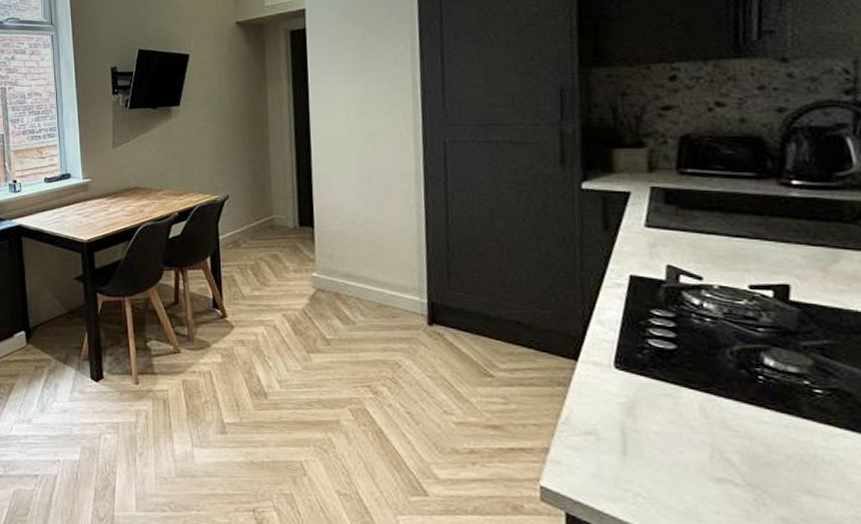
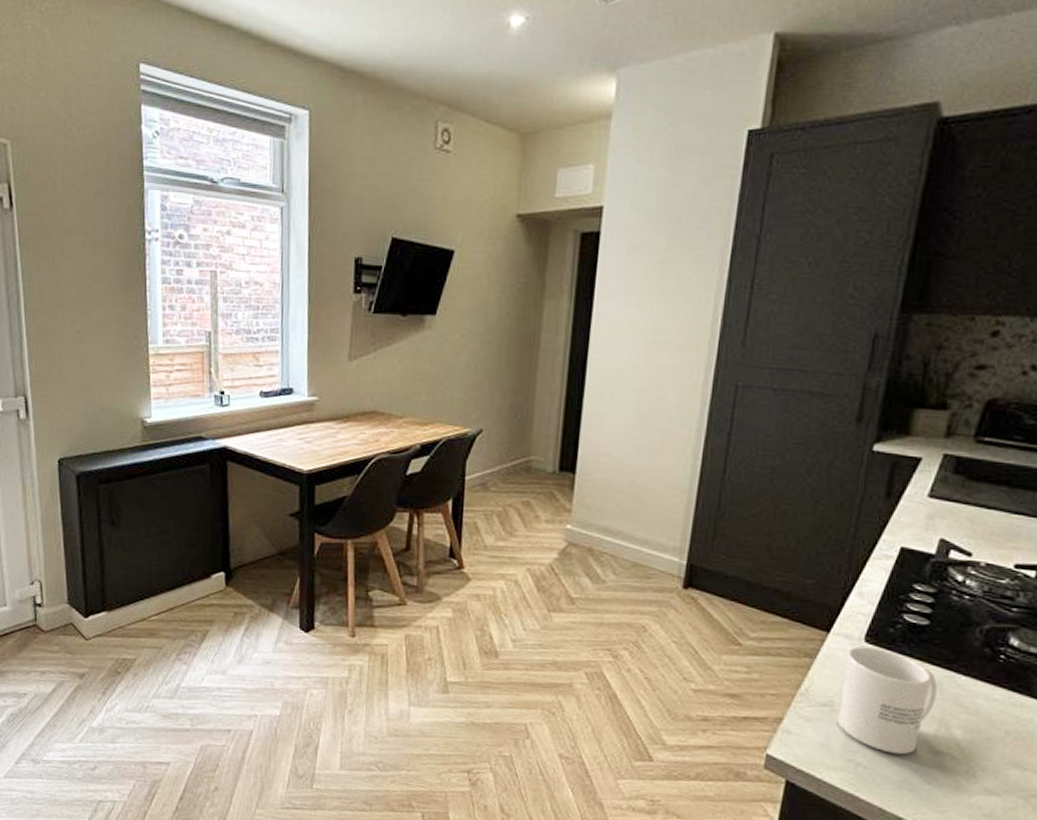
mug: none [598,373,703,483] -> present [836,646,938,755]

